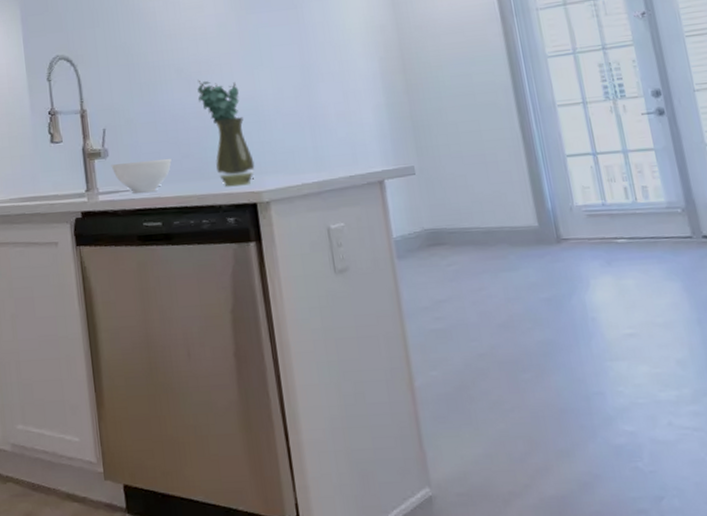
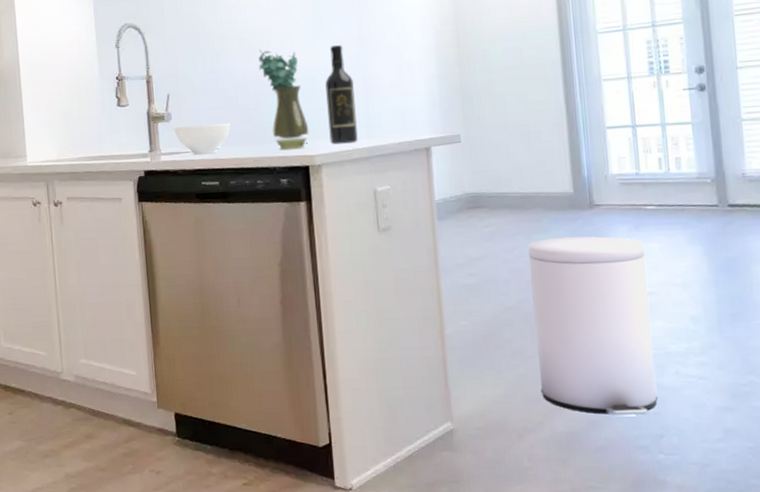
wine bottle: none [268,73,307,180] -> present [325,44,358,145]
pedal bin: none [495,273,652,475] -> present [527,236,658,415]

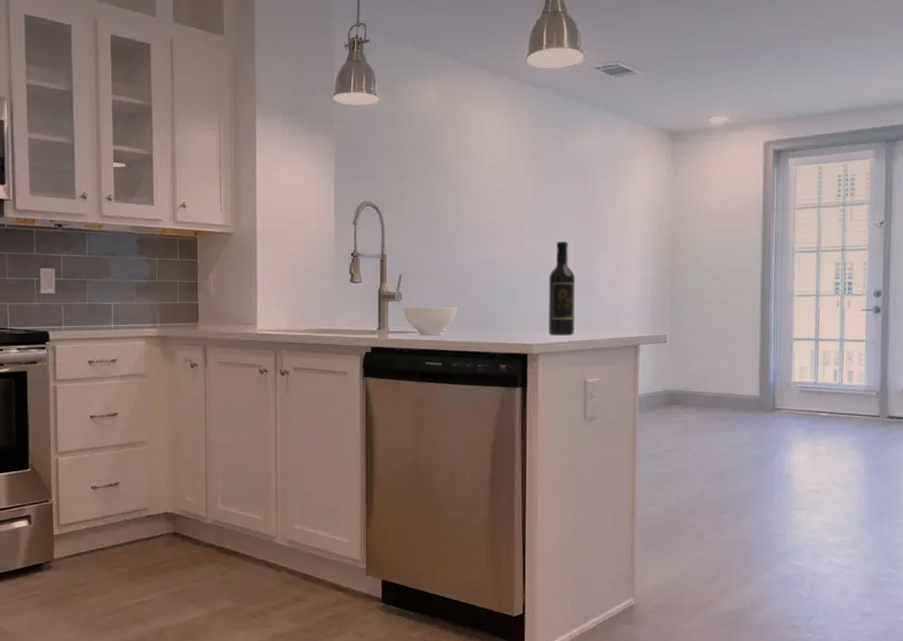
vase: present [258,49,309,151] -> none [488,238,530,338]
pedal bin: present [527,236,658,415] -> none [713,436,815,598]

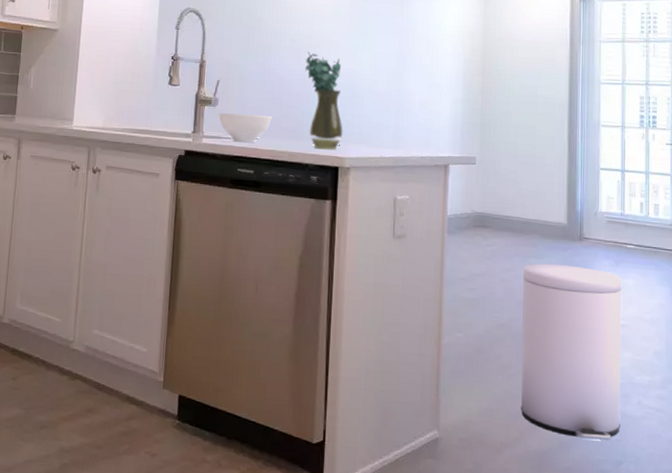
vase: none [488,238,530,338] -> present [304,51,343,151]
wine bottle: present [549,241,575,336] -> none [360,58,388,151]
pedal bin: none [713,436,815,598] -> present [520,263,622,441]

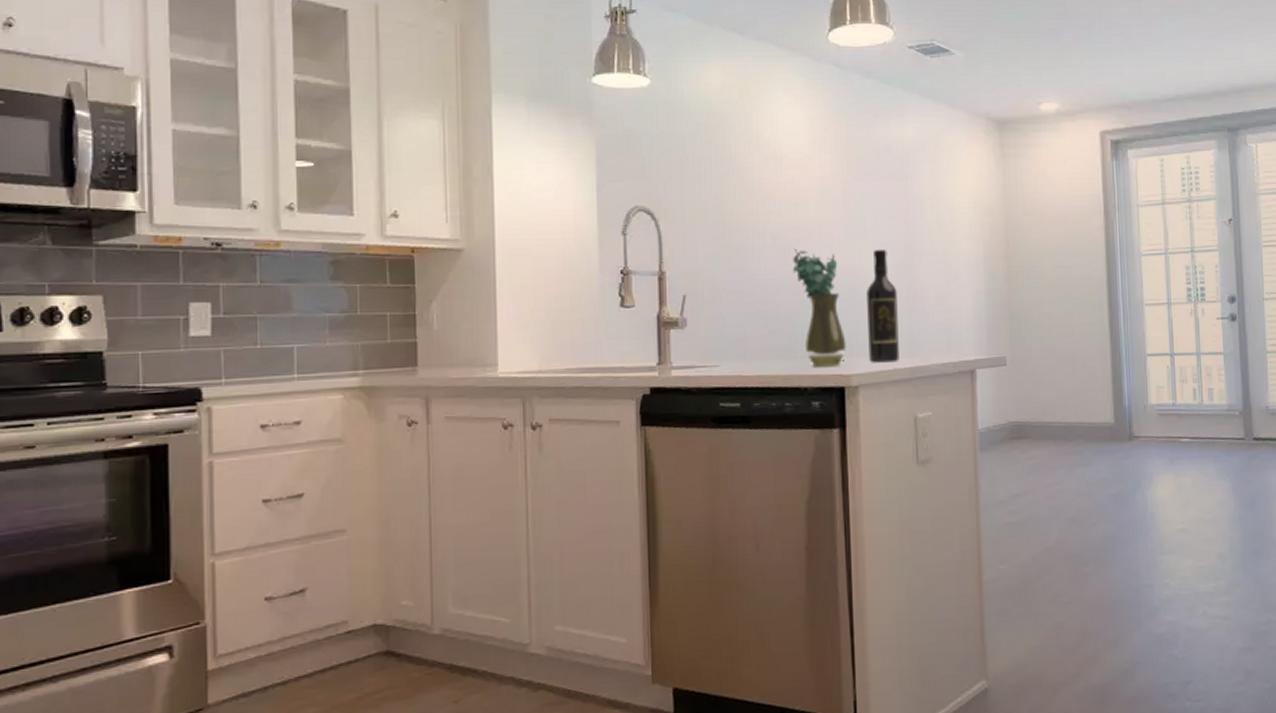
bowl: present [218,113,272,144] -> none [688,333,757,371]
wine bottle: none [360,58,388,151] -> present [866,249,899,363]
pedal bin: present [520,263,622,441] -> none [1068,470,1186,663]

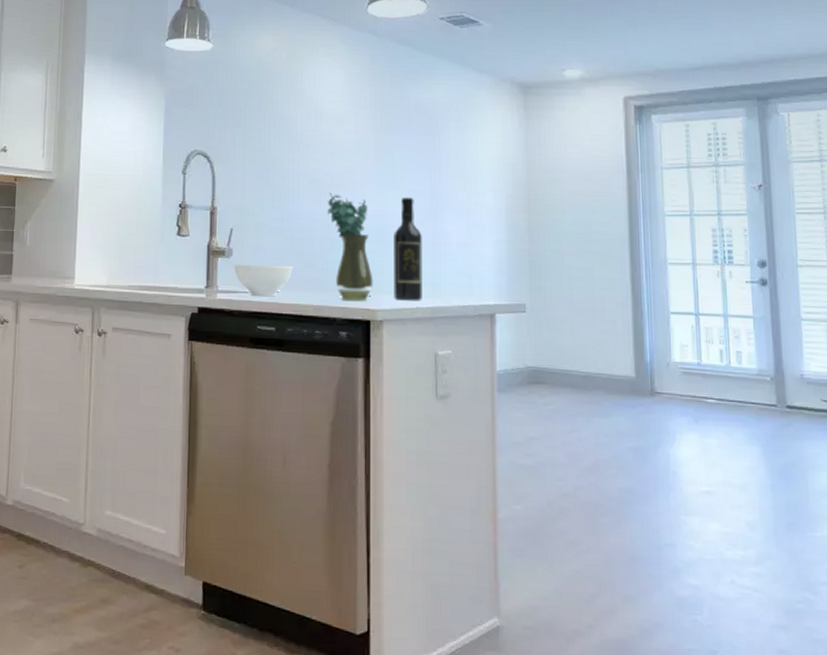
bowl: none [688,333,757,371] -> present [233,265,293,298]

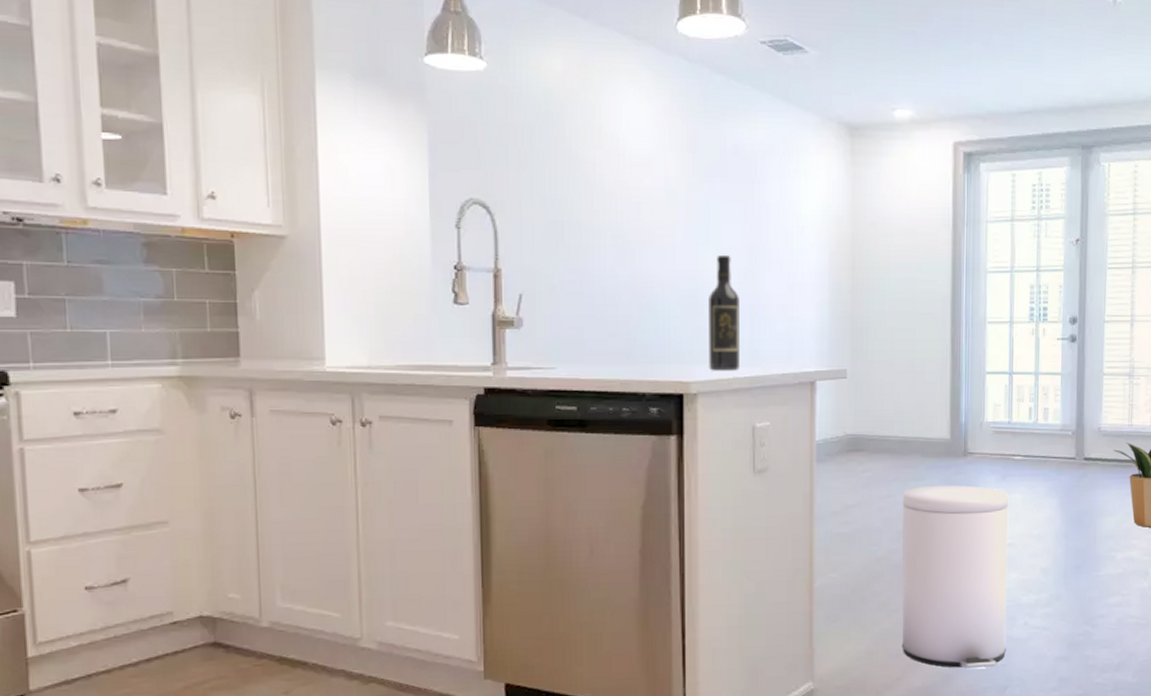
bowl: present [233,265,293,298] -> none [524,335,596,373]
vase: present [327,192,373,302] -> none [633,250,686,374]
pedal bin: none [587,423,712,627] -> present [901,485,1009,669]

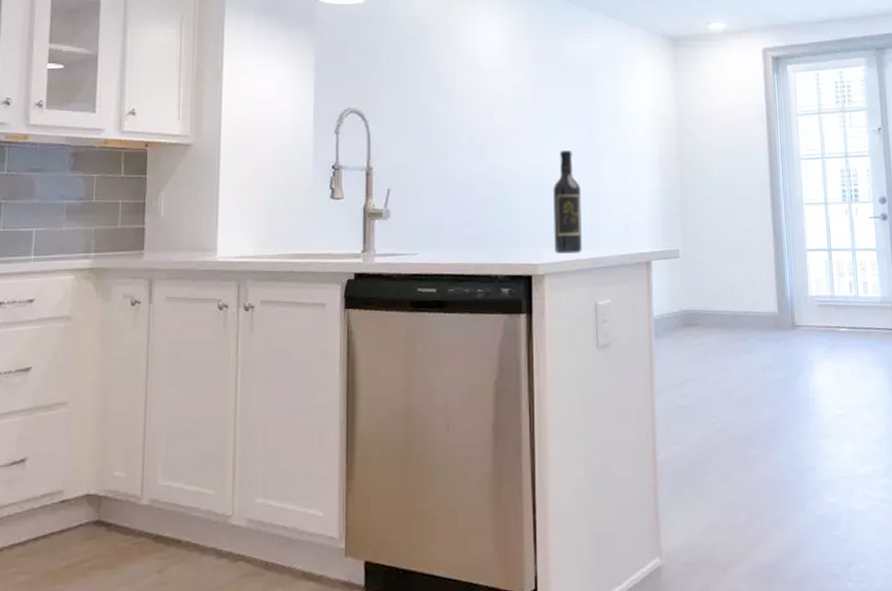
pedal bin: present [901,485,1009,669] -> none [736,357,848,543]

